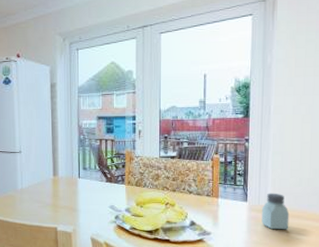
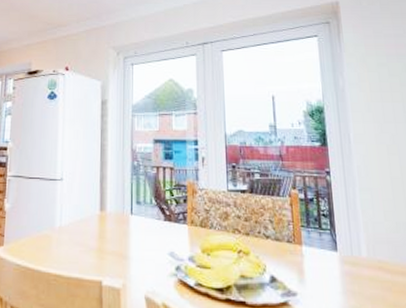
saltshaker: present [261,193,290,230] -> none [356,240,394,291]

